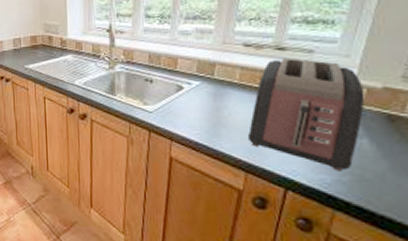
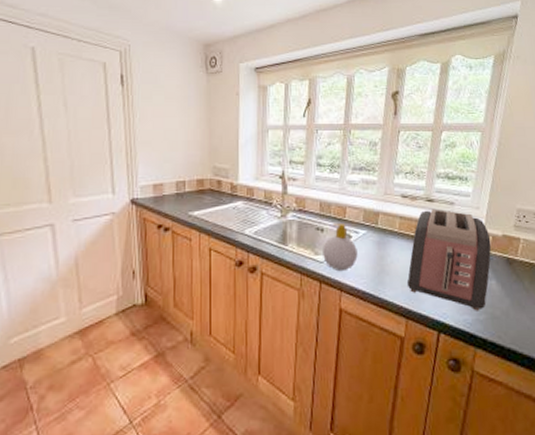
soap bottle: none [152,74,190,120] -> present [323,223,358,270]

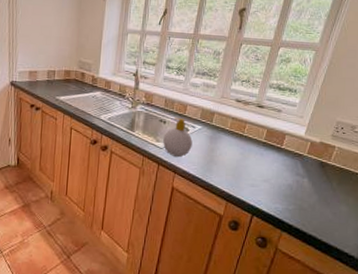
toaster: present [406,208,492,311] -> none [230,113,309,202]

